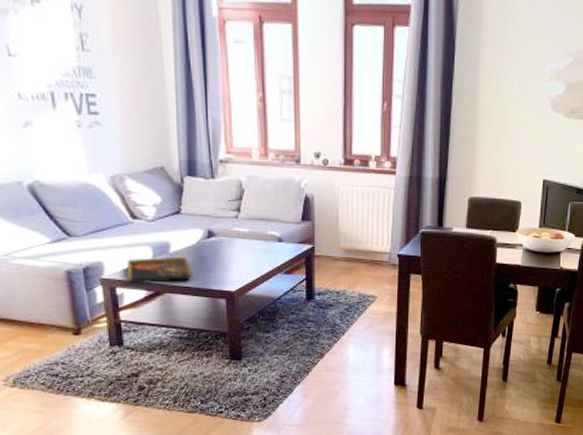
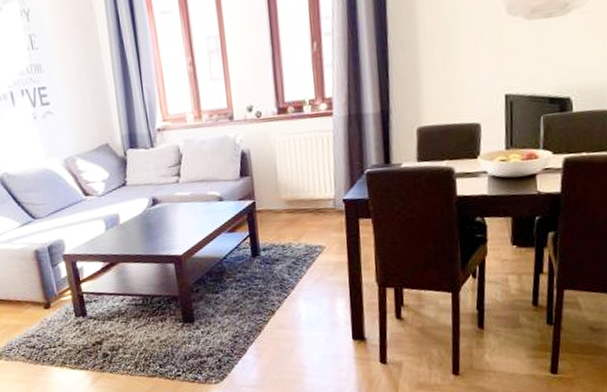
decorative tray: present [126,256,192,284] -> none [83,226,142,257]

